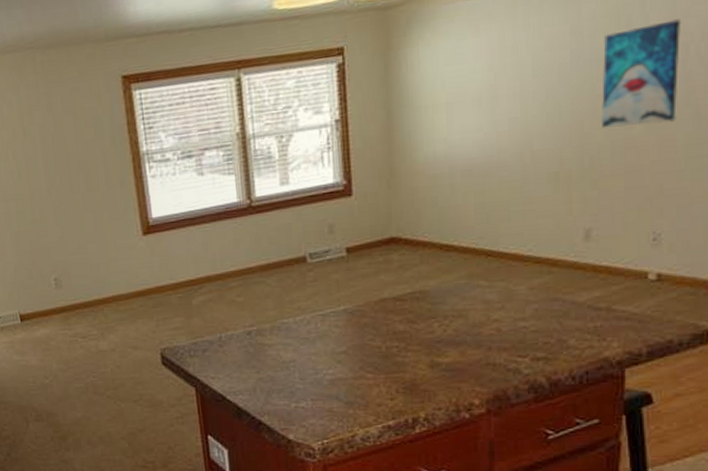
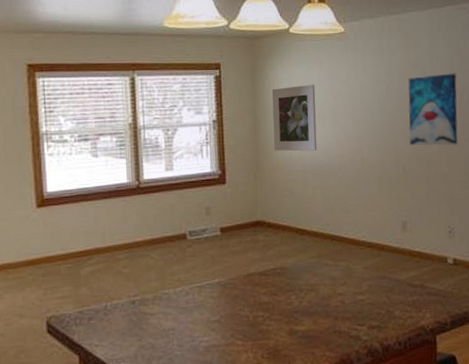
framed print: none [410,59,470,151] -> present [271,84,317,151]

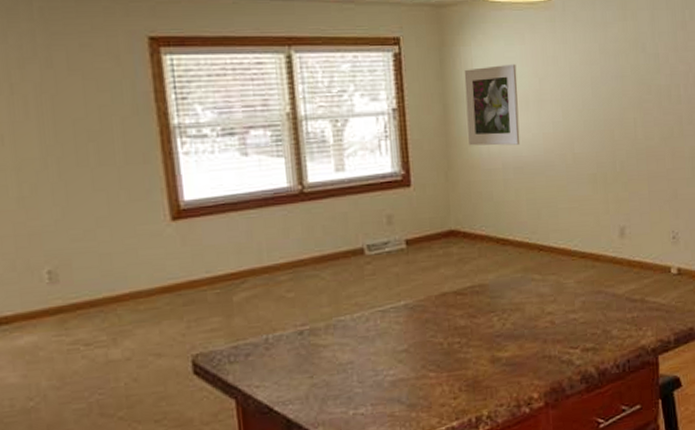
wall art: present [408,73,458,146] -> none [626,51,684,138]

